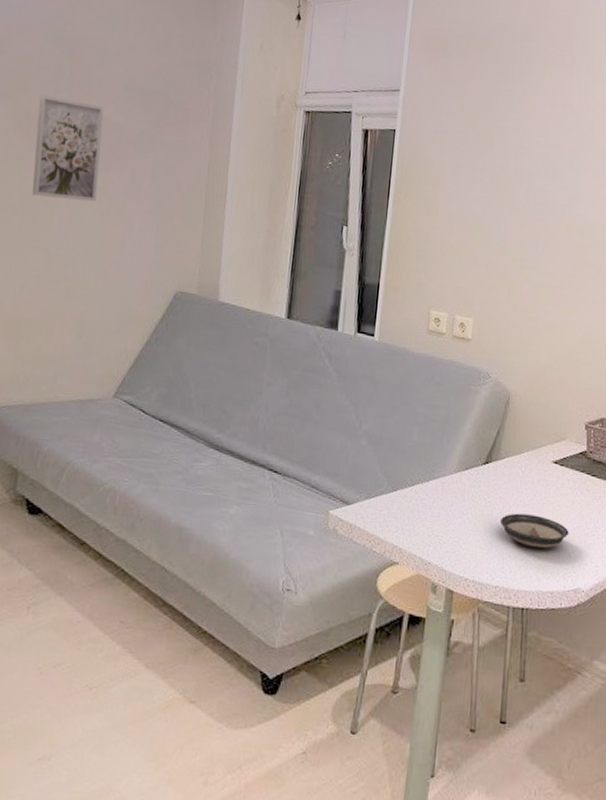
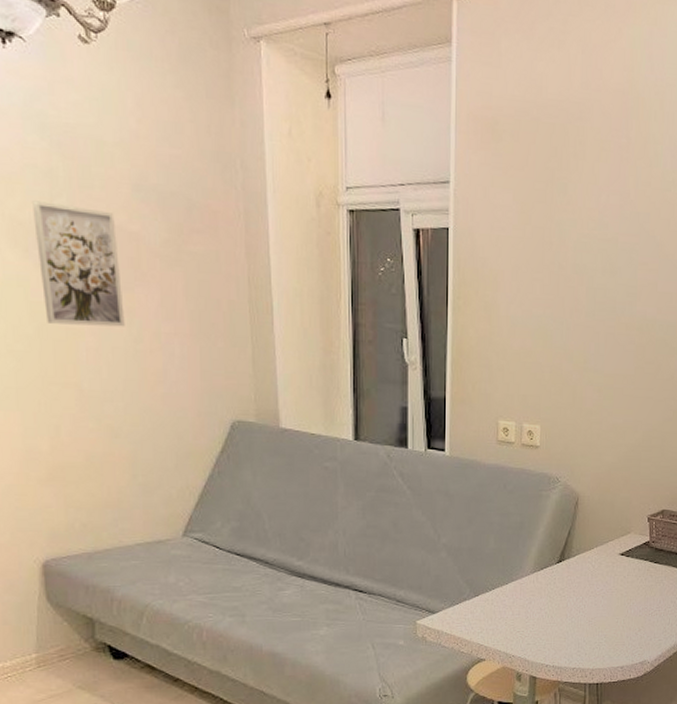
saucer: present [499,513,569,549] -> none [574,603,636,631]

